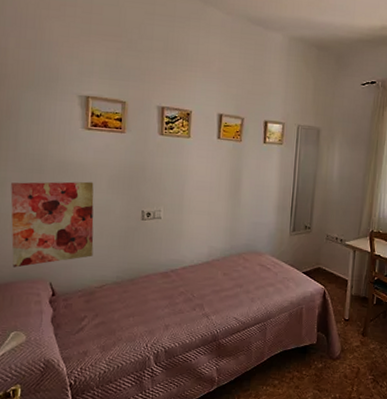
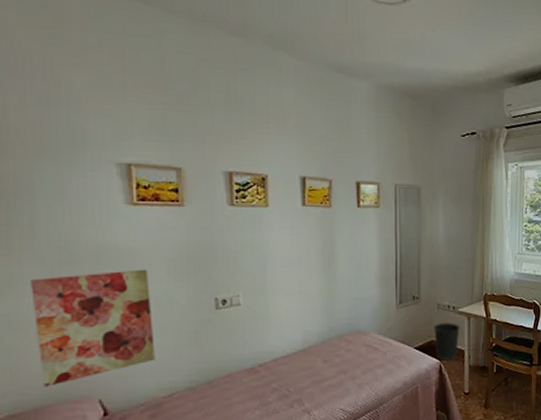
wastebasket: none [321,253,346,287] -> present [434,323,460,361]

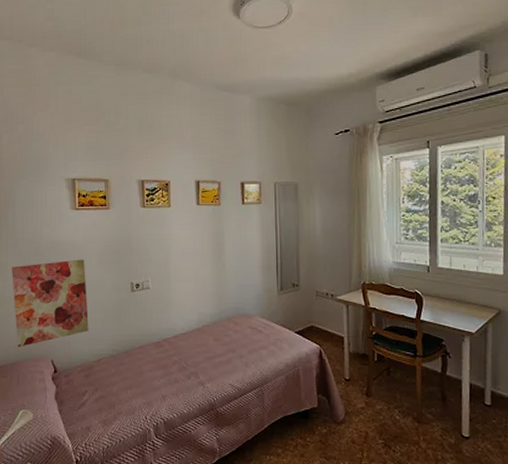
wastebasket: present [434,323,460,361] -> none [313,310,339,346]

